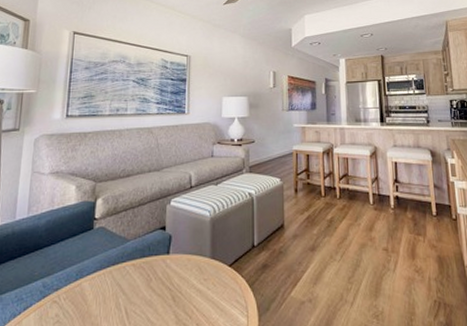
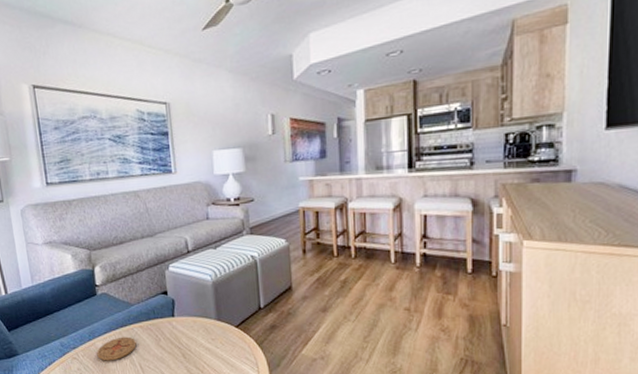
coaster: none [80,276,126,305] -> present [96,336,137,361]

